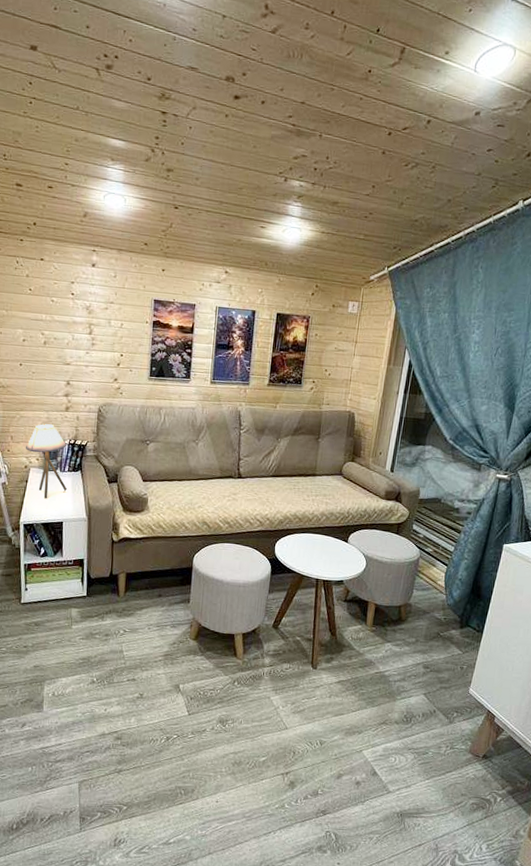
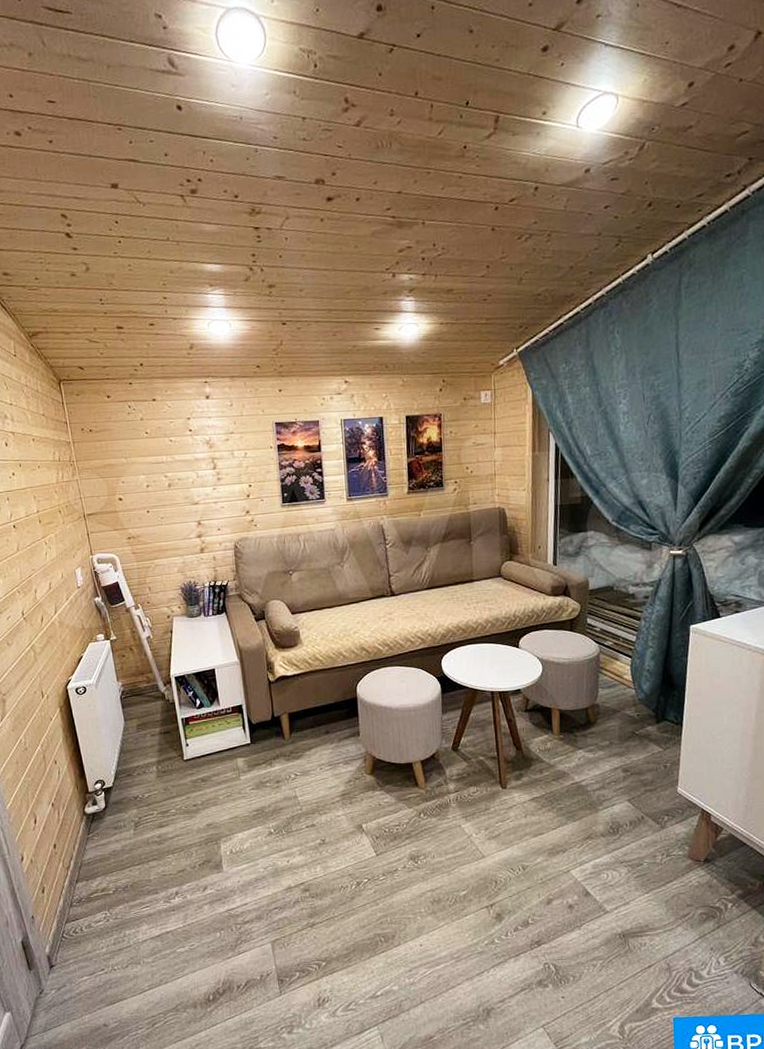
table lamp: present [25,424,68,499] -> none [164,569,214,647]

